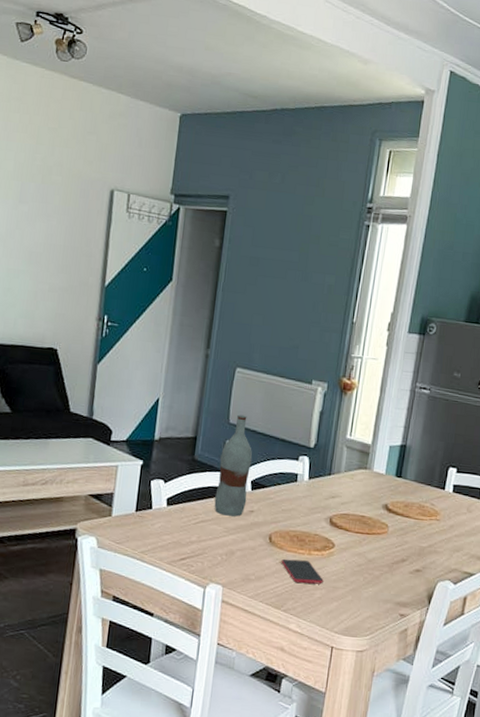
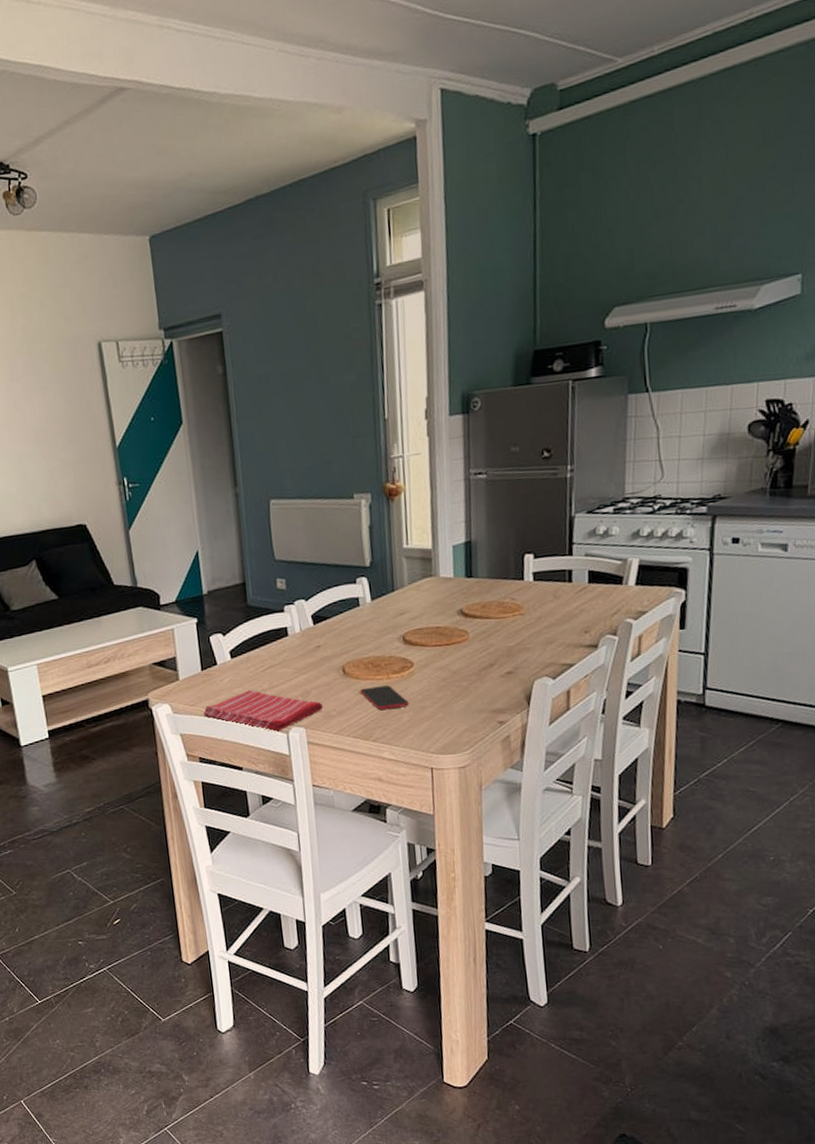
dish towel: none [127,539,245,586] -> present [203,690,324,733]
bottle: present [214,414,253,517] -> none [273,548,311,657]

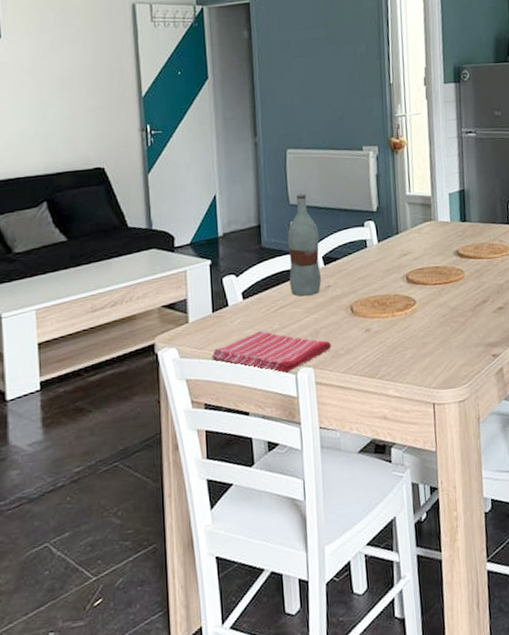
bottle: none [273,548,311,657] -> present [287,193,322,297]
smartphone: present [360,685,409,711] -> none [367,323,412,348]

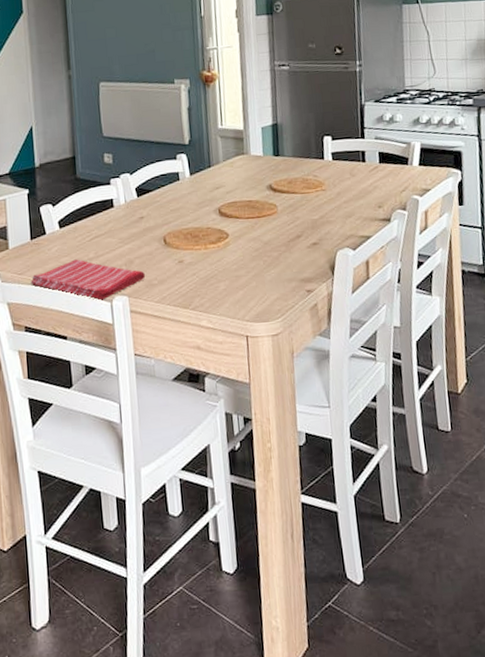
bottle: present [287,193,322,297] -> none [101,126,135,227]

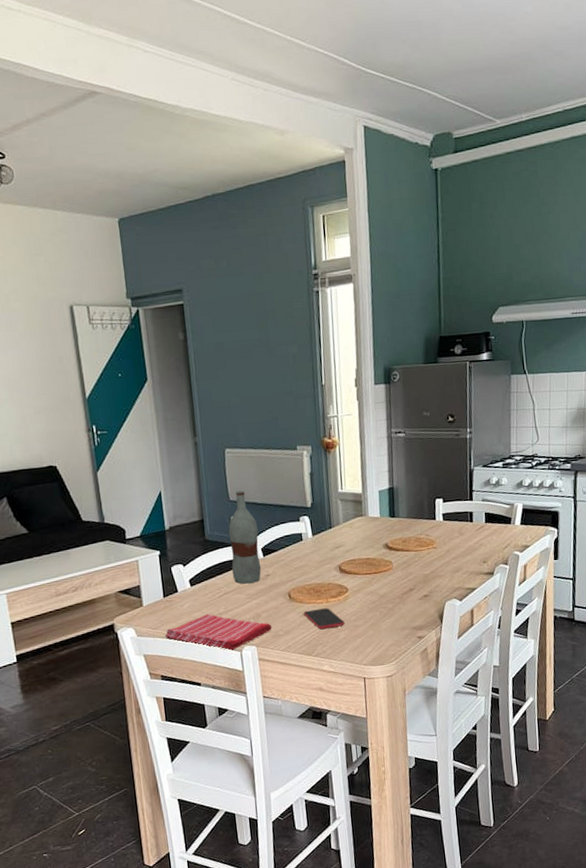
bottle: none [101,126,135,227] -> present [228,490,261,584]
smartphone: none [180,255,225,280] -> present [303,608,345,630]

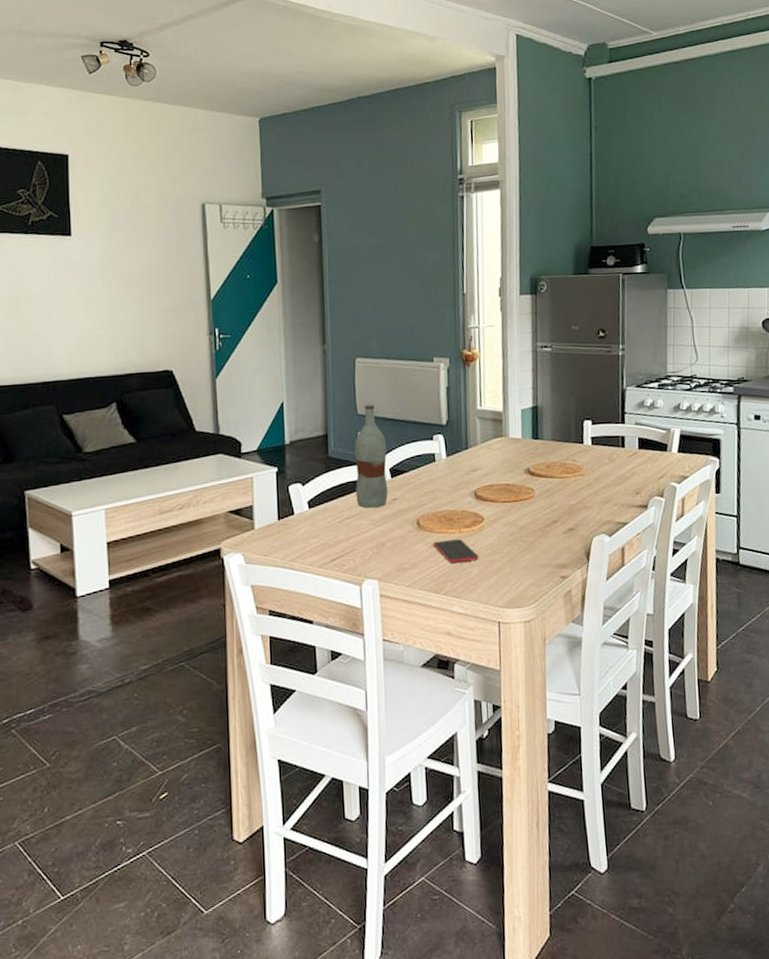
dish towel: present [165,614,273,652] -> none [276,541,397,585]

